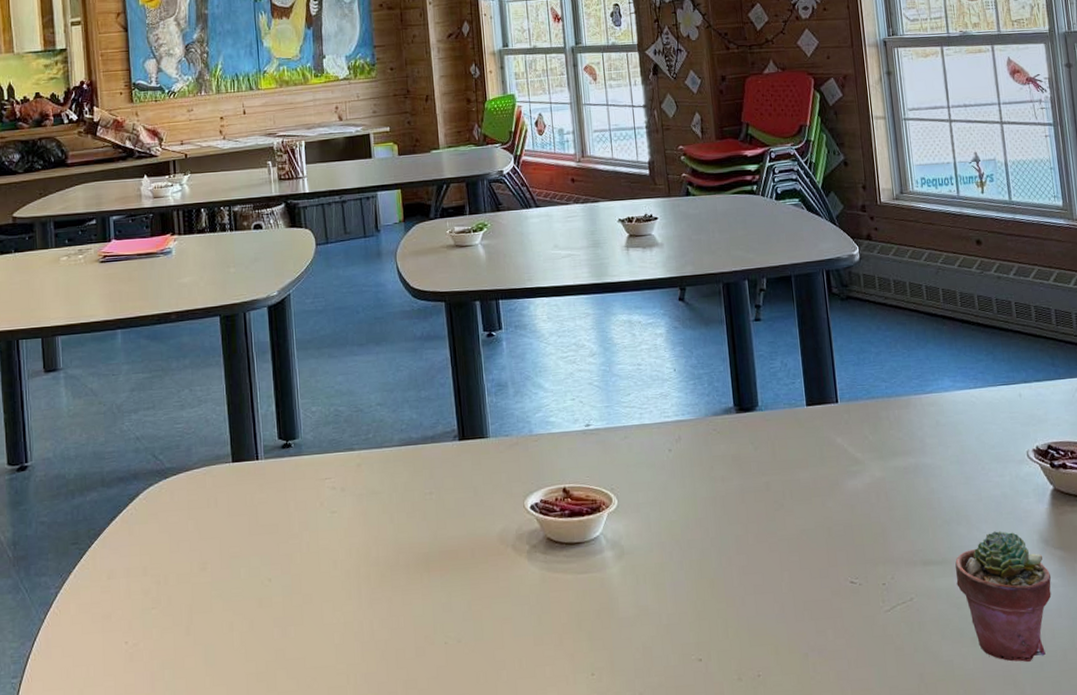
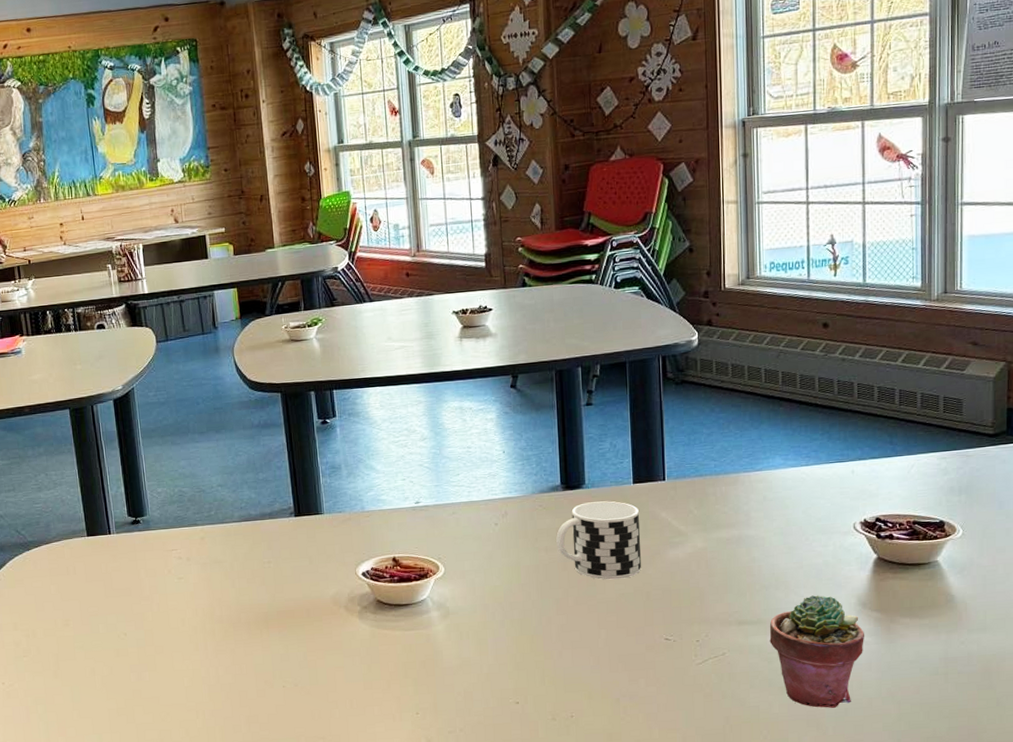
cup: none [732,425,821,514] -> present [556,501,642,580]

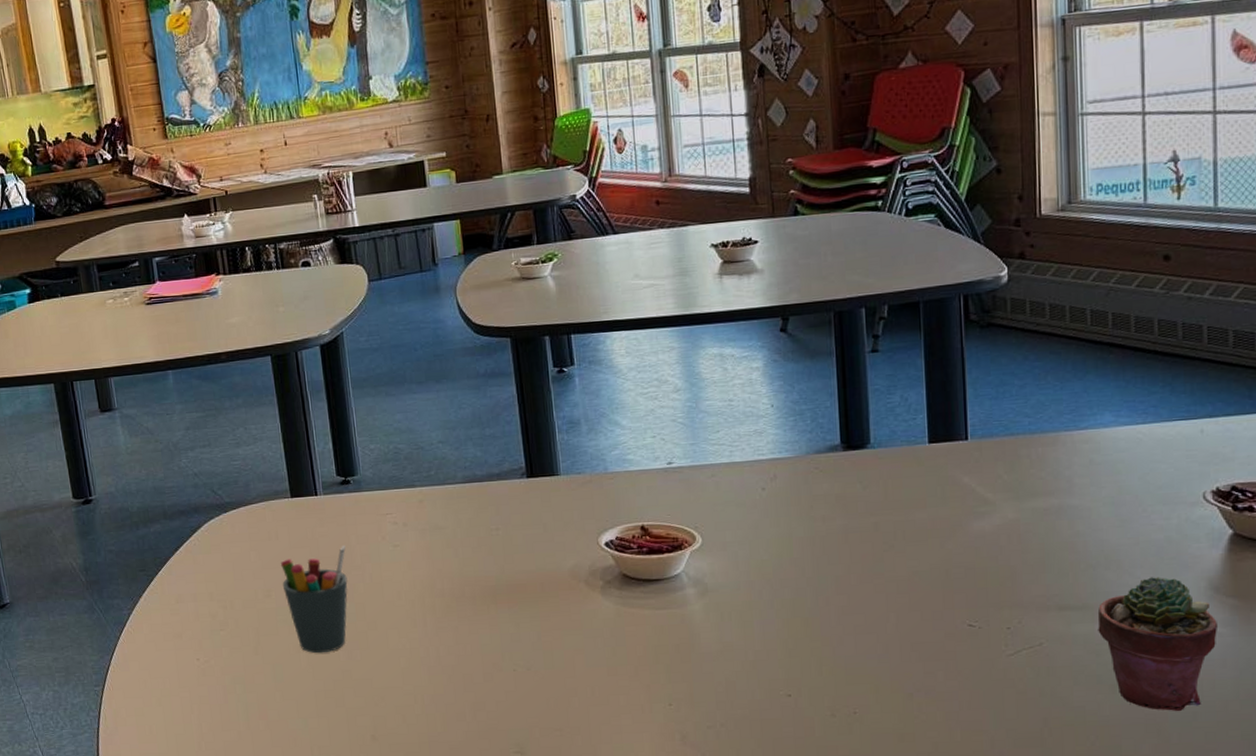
pen holder: none [77,579,138,676] -> present [280,545,348,654]
cup: present [556,501,642,580] -> none [835,463,940,555]

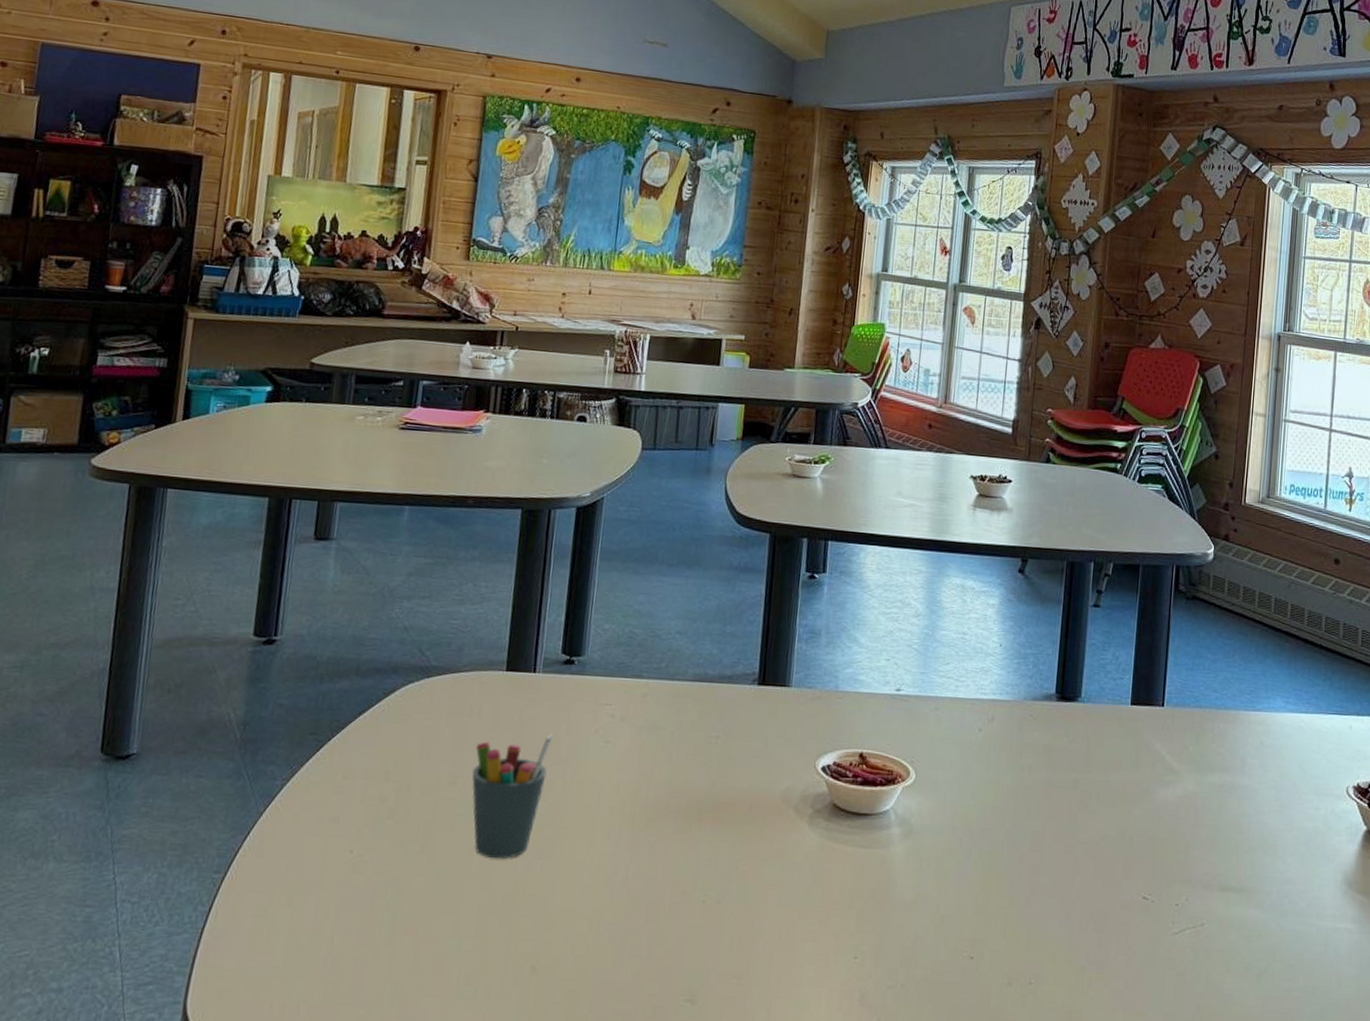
potted succulent: present [1098,577,1217,711] -> none [1251,865,1348,1007]

